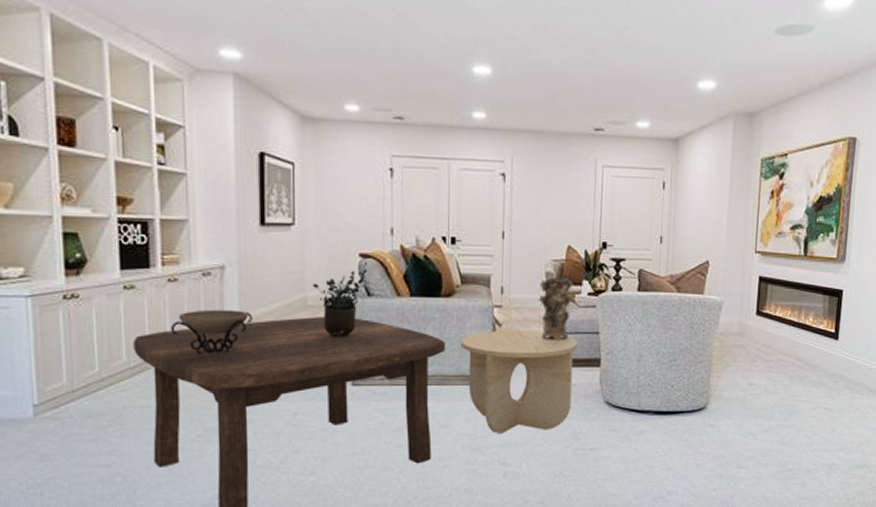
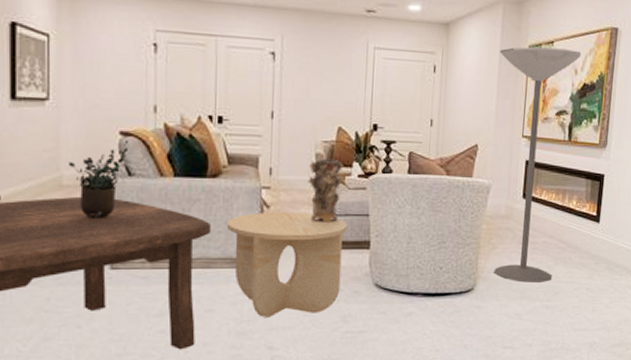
floor lamp: none [727,160,817,401] -> present [494,47,582,283]

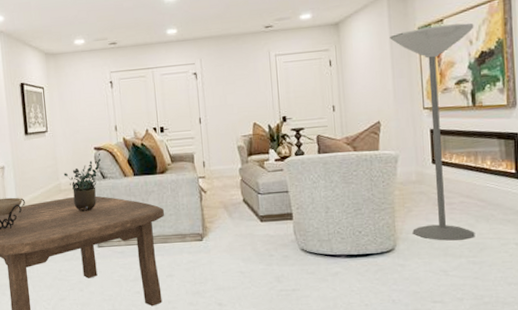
side table: present [226,212,348,317] -> none [175,194,272,280]
decorative vase: present [307,158,343,223] -> none [233,149,263,201]

